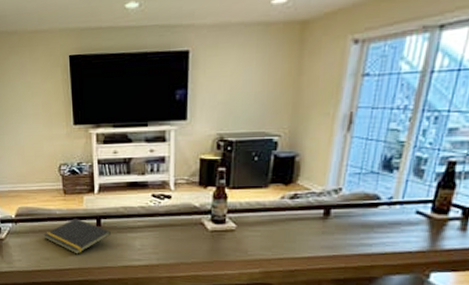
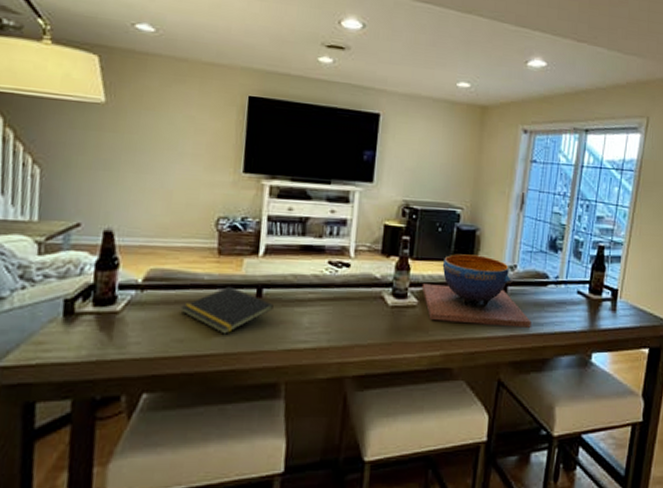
decorative bowl: none [239,180,358,248] -> present [421,254,532,328]

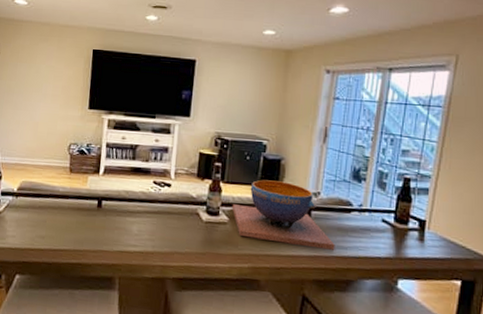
notepad: present [180,285,274,335] -> none [43,197,110,235]

